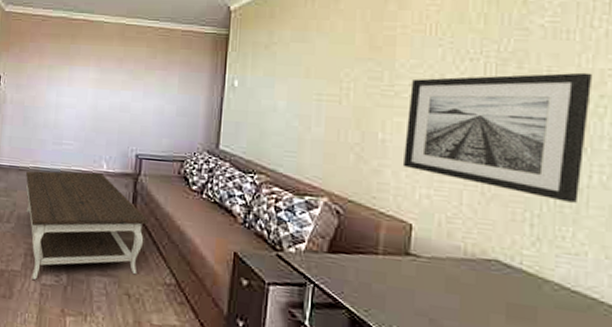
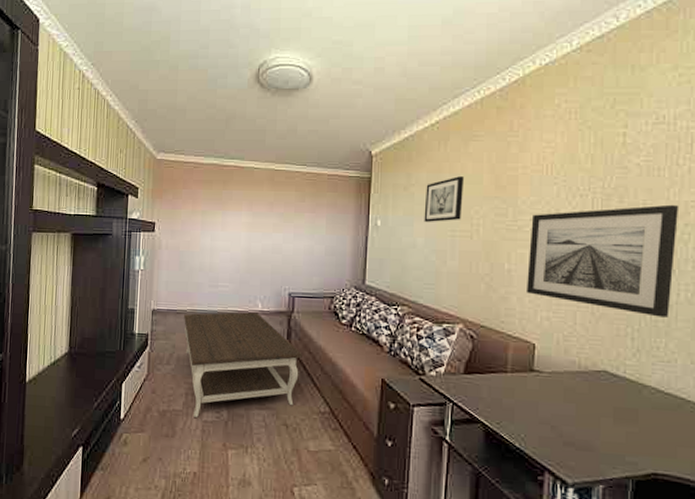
wall art: none [286,35,334,85] -> present [424,176,465,222]

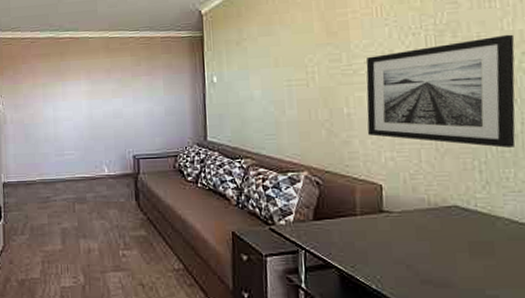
coffee table: present [184,312,302,417] -> none [34,177,152,284]
wall art: present [424,176,465,222] -> none [258,26,296,74]

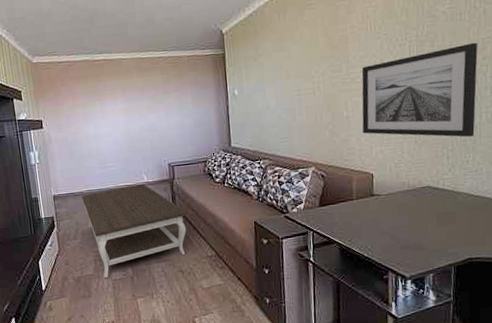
coffee table: none [34,177,152,284] -> present [82,184,187,278]

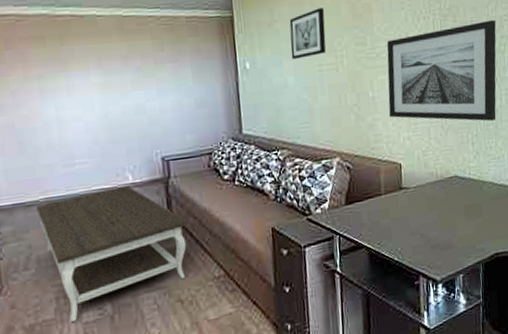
wall art: none [272,42,305,86] -> present [289,8,326,59]

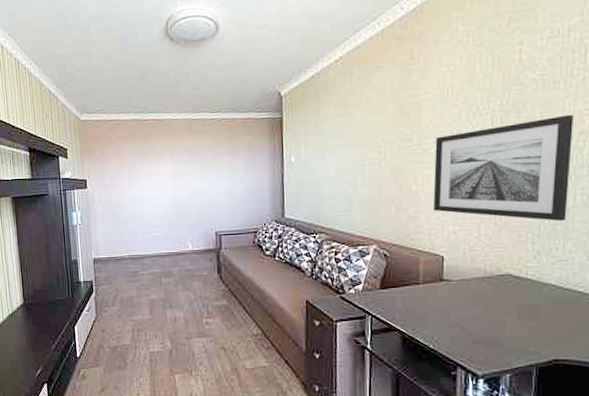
coffee table: present [37,186,187,322] -> none [123,252,233,349]
wall art: present [289,8,326,59] -> none [334,108,370,154]

